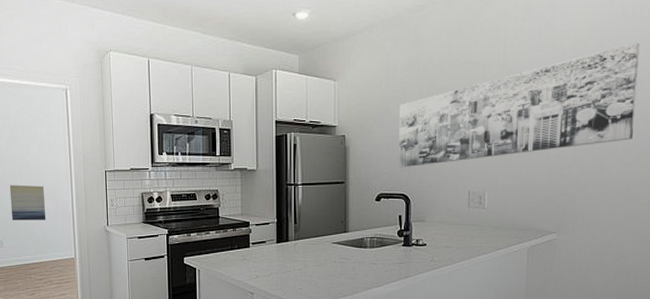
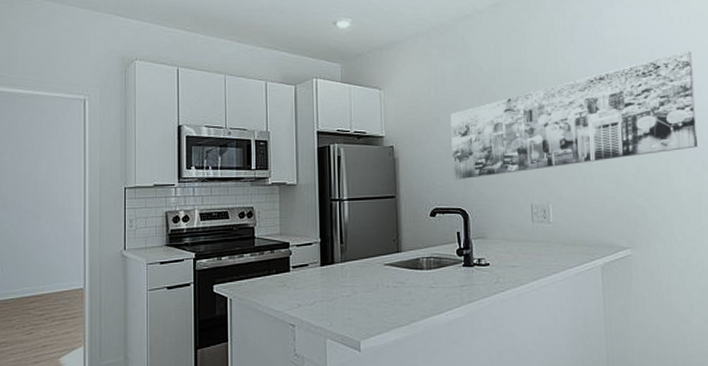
wall art: present [9,185,46,221] -> none [11,204,53,246]

